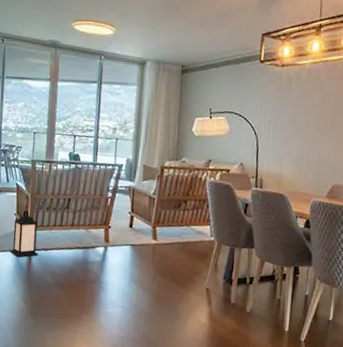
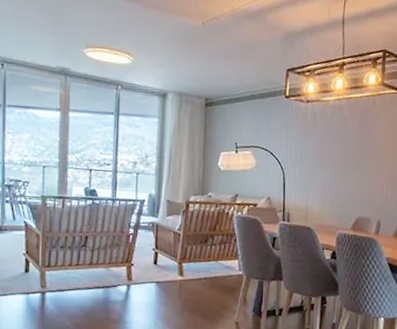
lantern: present [10,209,39,258] -> none [19,249,54,301]

